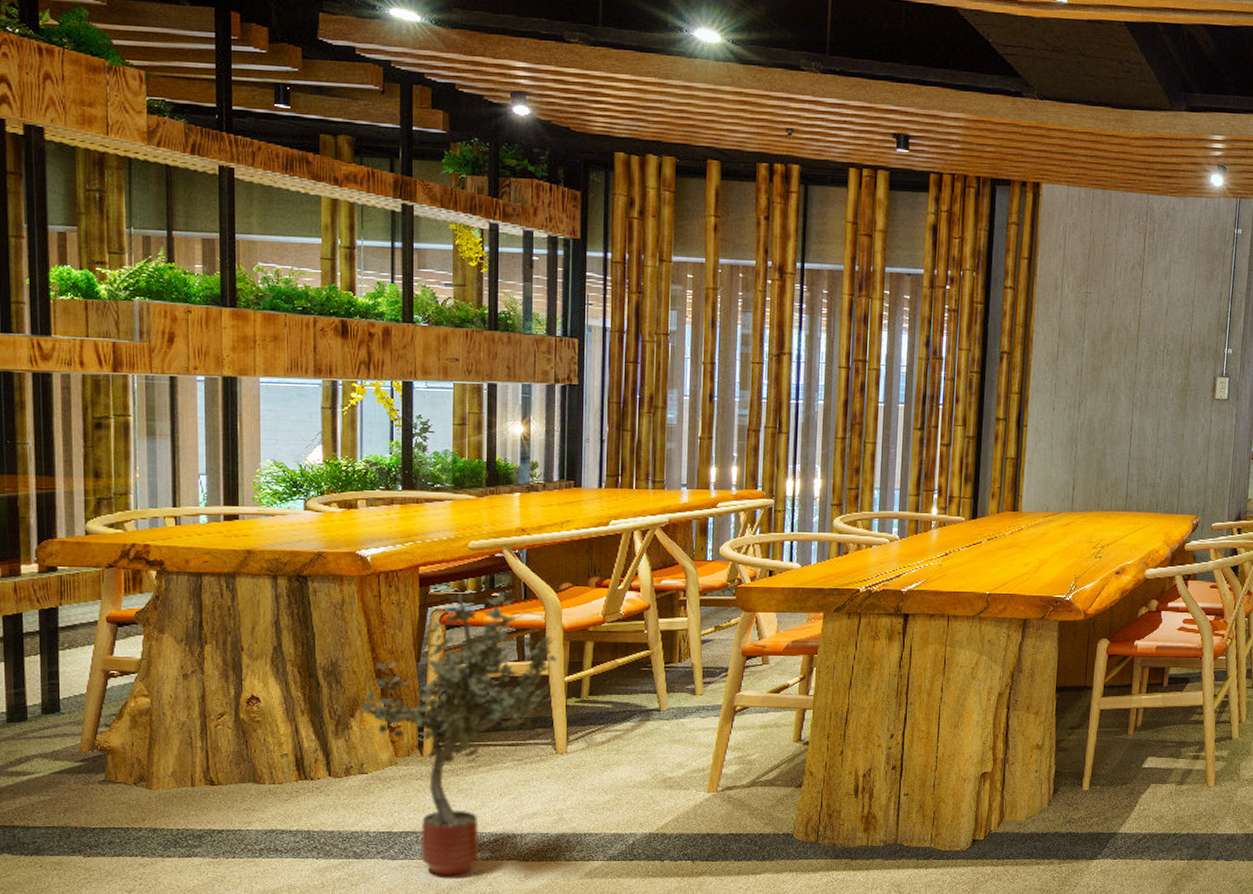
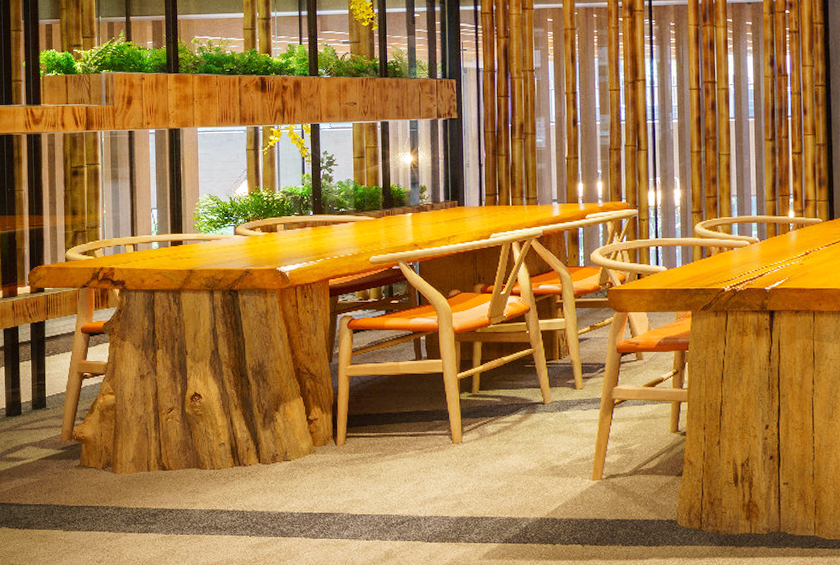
potted tree: present [358,591,557,876] -> none [281,299,450,554]

